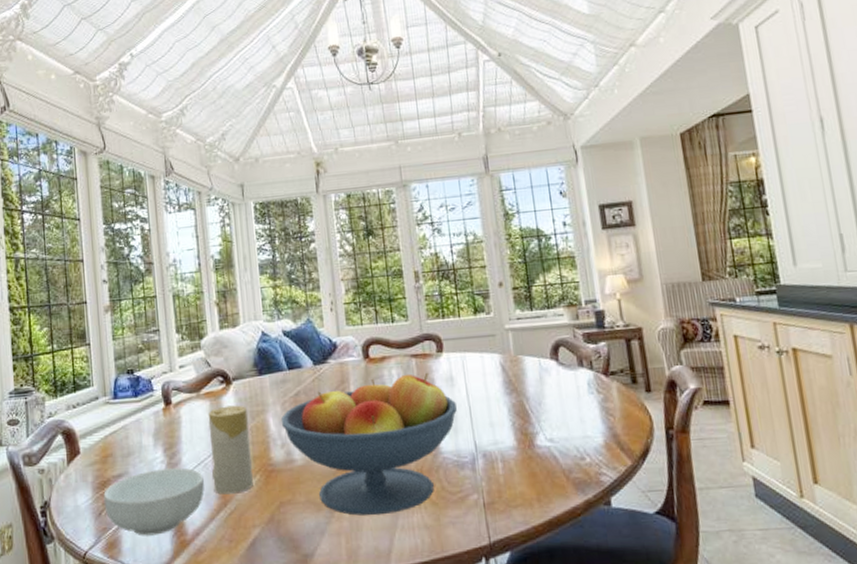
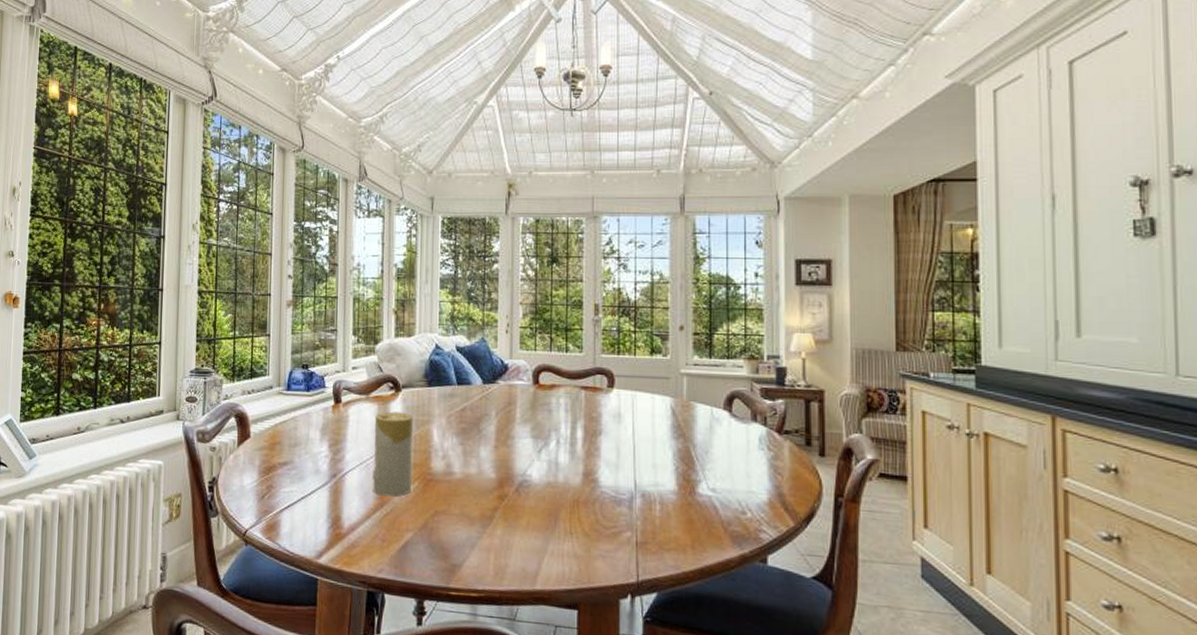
cereal bowl: present [103,467,204,536] -> none [268,462,364,525]
fruit bowl: present [280,372,457,516] -> none [444,404,621,538]

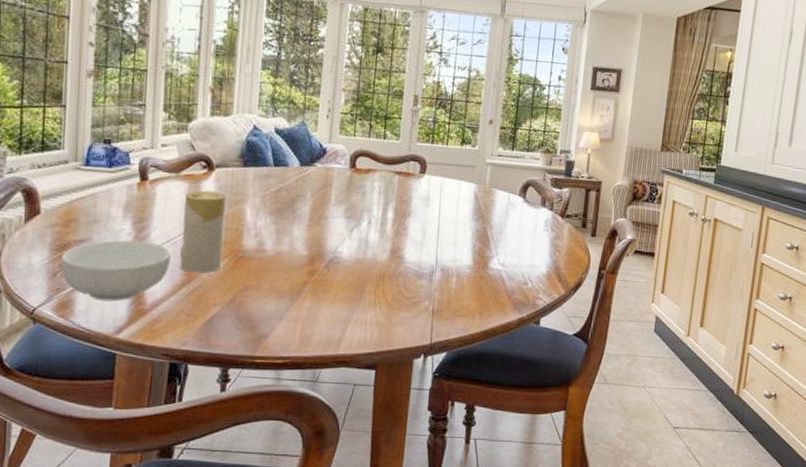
cereal bowl: none [268,462,364,525] -> present [60,240,171,302]

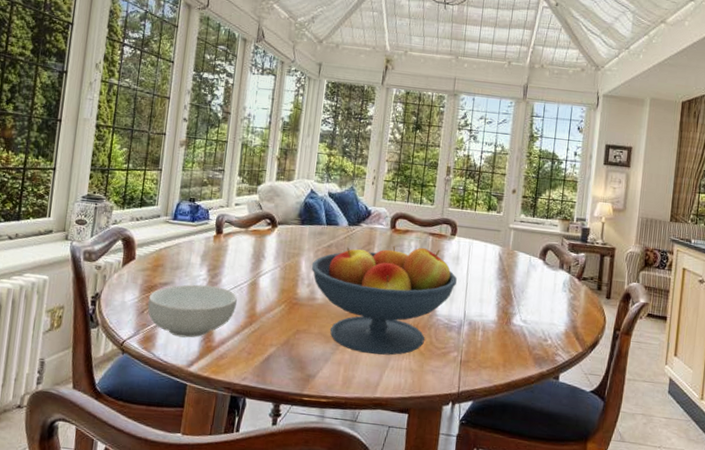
candle: present [179,190,226,273] -> none [244,244,285,317]
fruit bowl: none [258,187,427,309] -> present [311,245,457,355]

